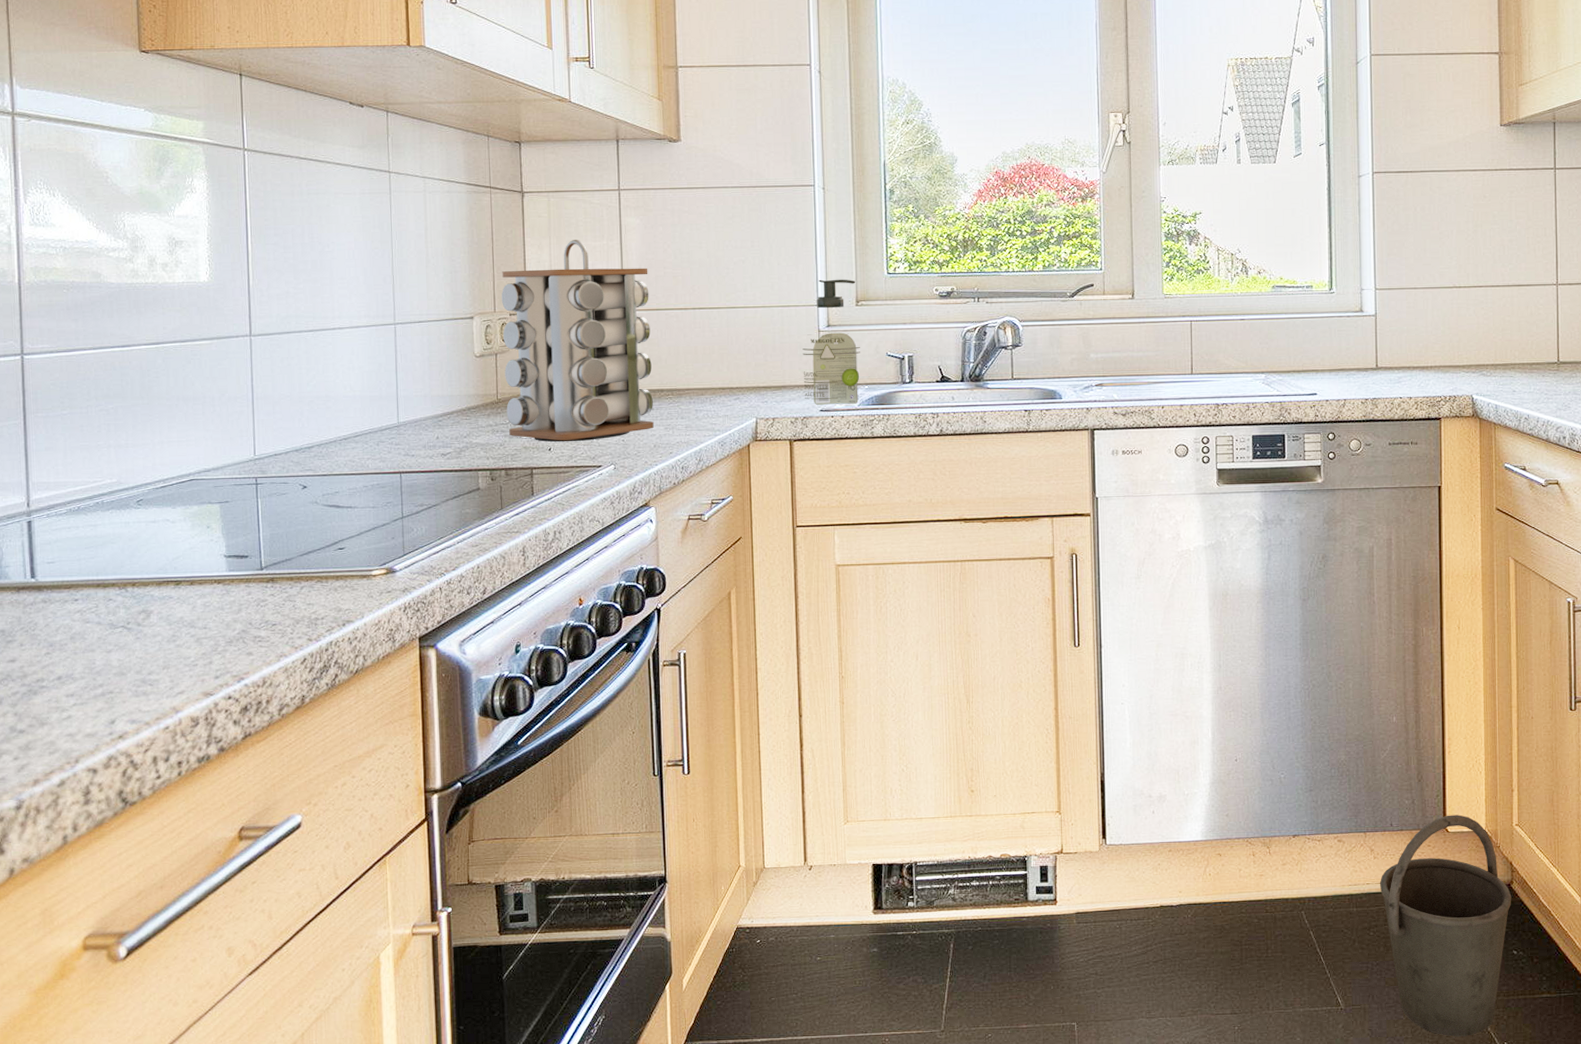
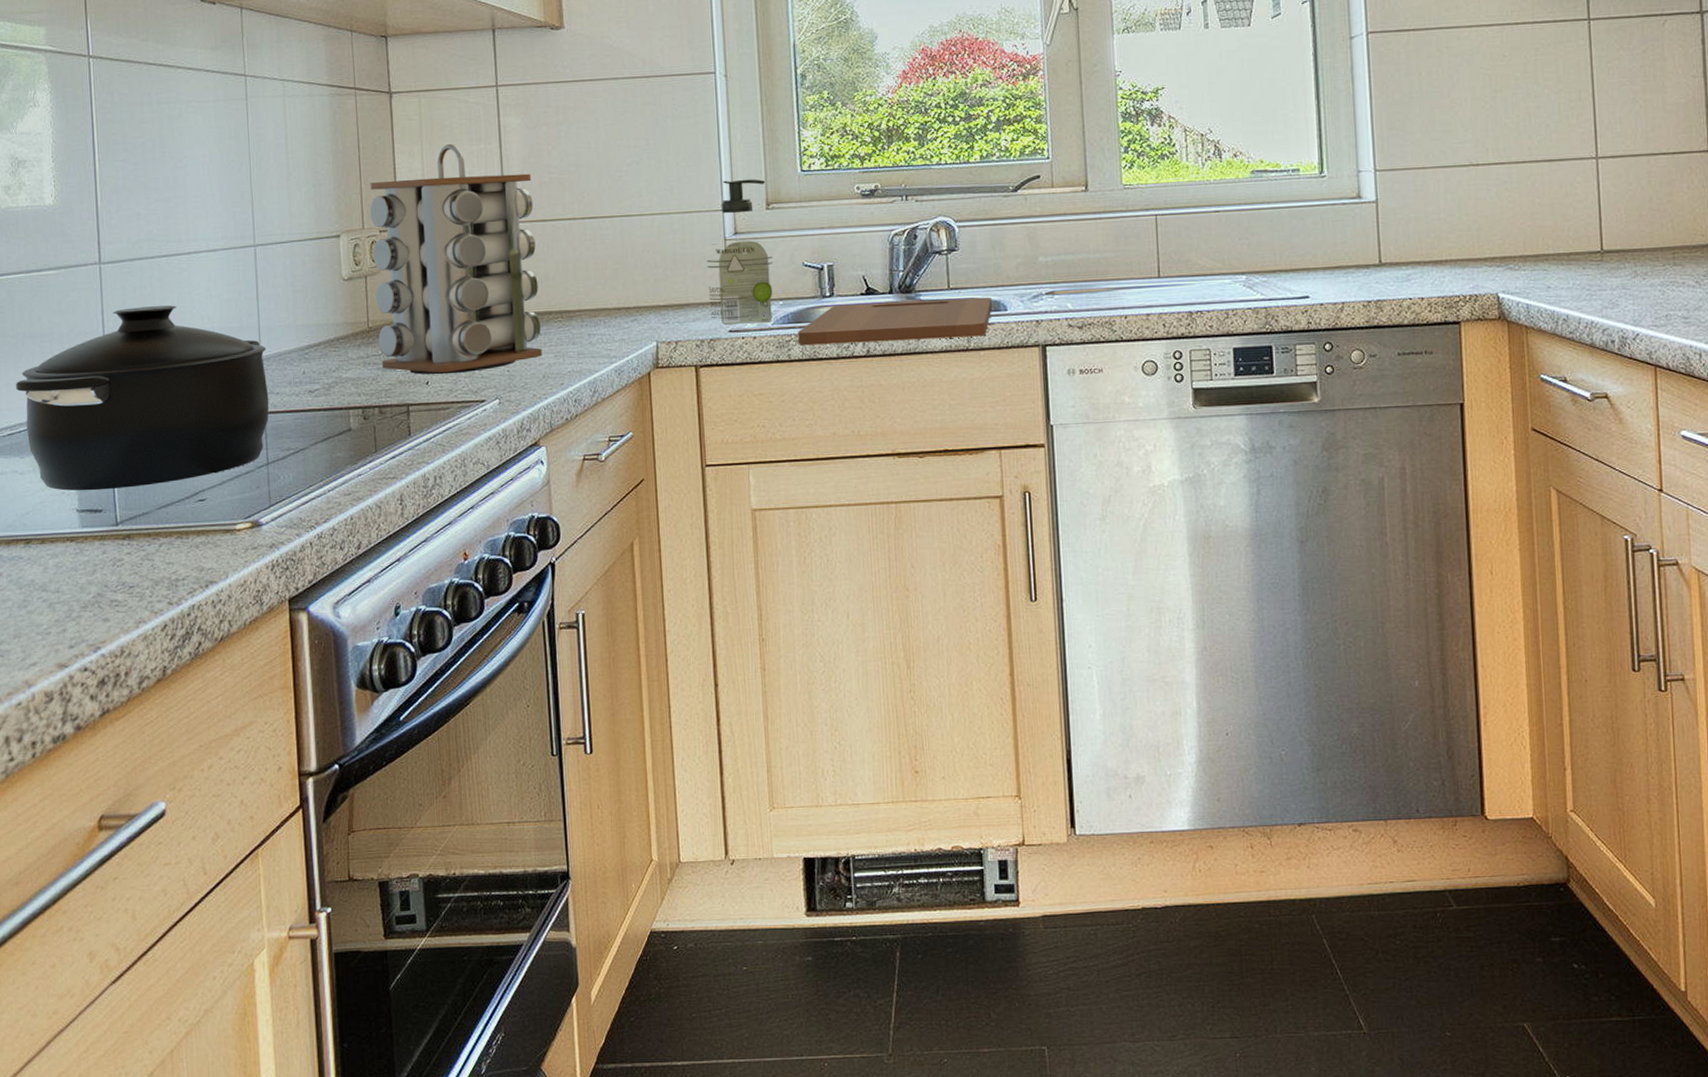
saucepan: none [169,375,405,539] -> present [16,305,269,491]
cutting board: none [881,387,1049,425] -> present [798,297,992,346]
bucket: present [1379,814,1512,1037] -> none [1405,798,1569,1068]

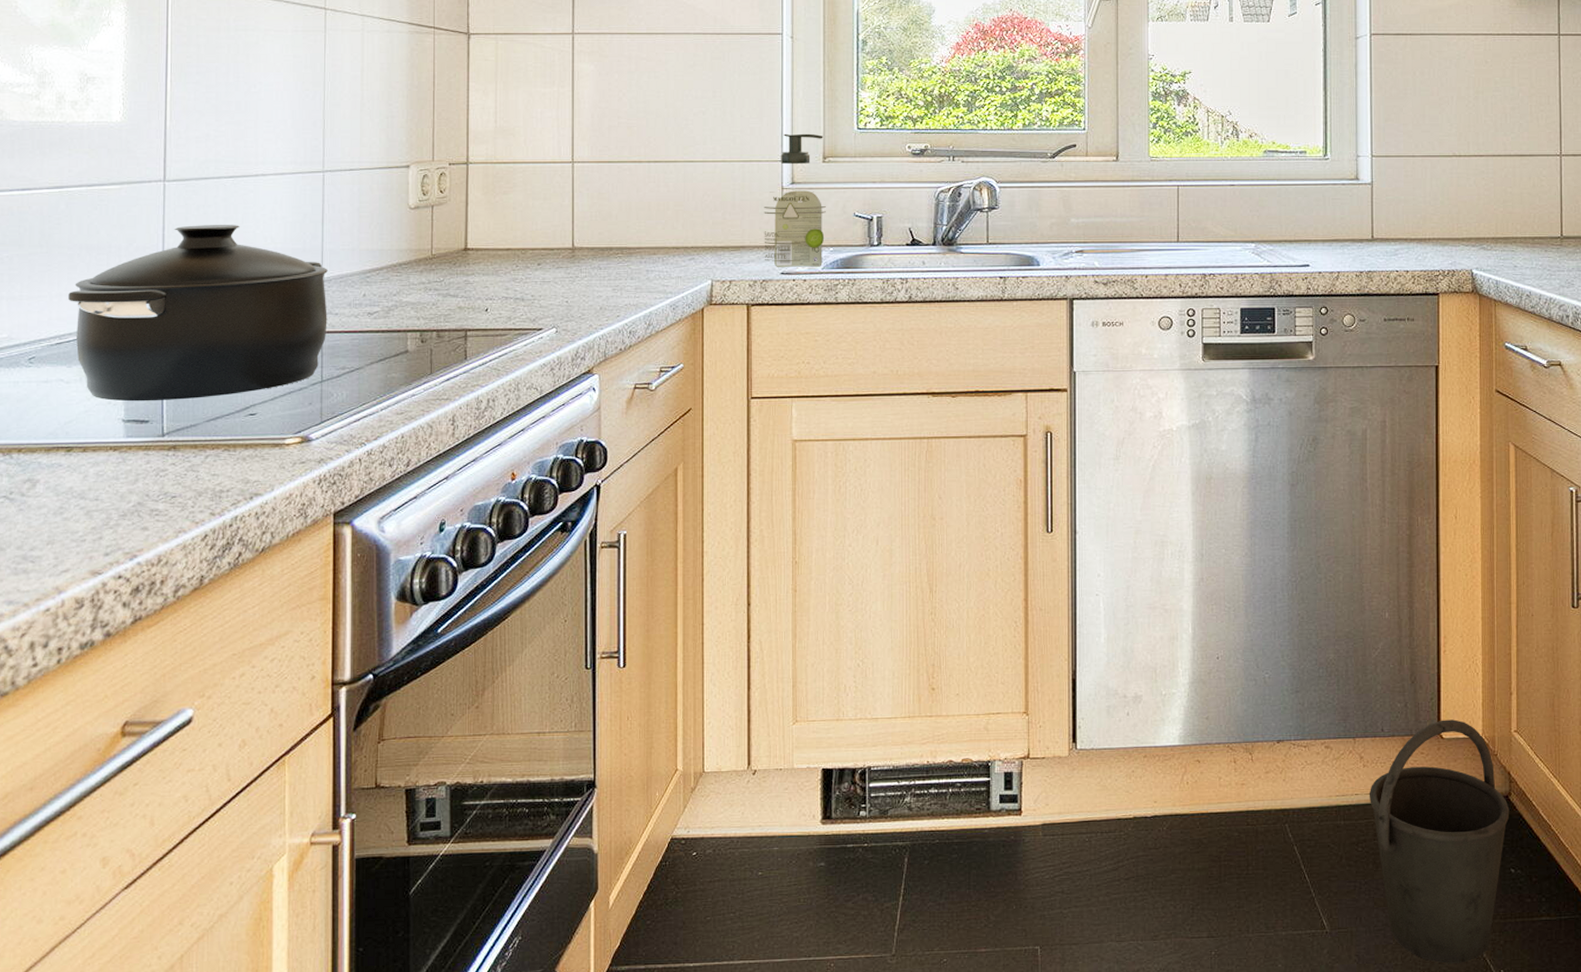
spice rack: present [370,143,542,375] -> none [441,84,601,302]
cutting board: present [798,297,992,346] -> none [846,252,1026,290]
bucket: none [1405,798,1569,1068] -> present [1369,719,1510,964]

